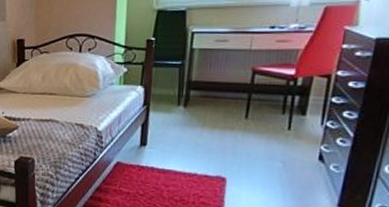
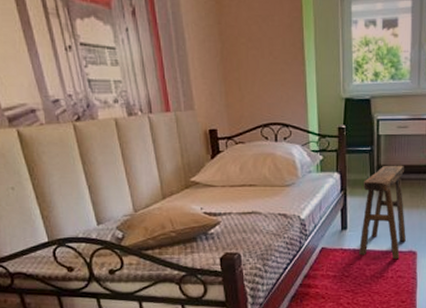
stool: none [158,81,220,183] -> present [359,165,406,259]

